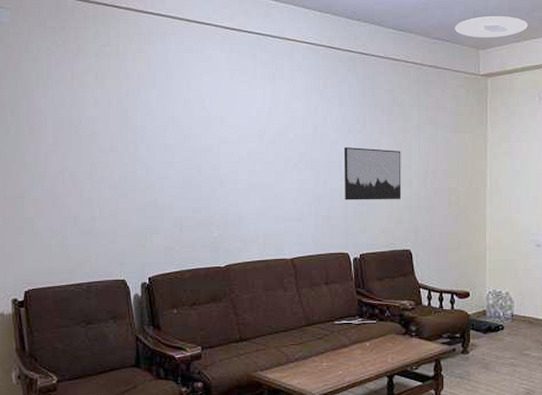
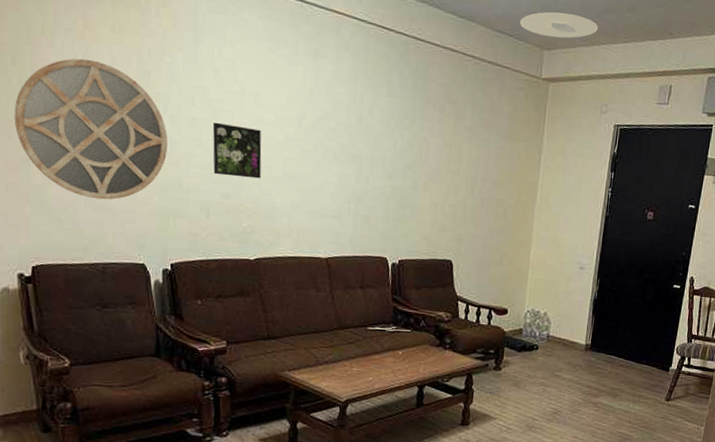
home mirror: none [11,104,144,225] -> present [14,58,167,200]
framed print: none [183,146,228,192] -> present [212,122,262,179]
wall art: present [343,147,402,200] -> none [387,143,451,207]

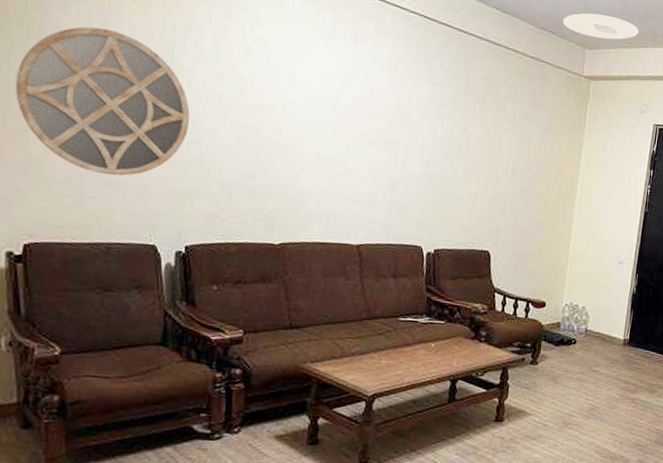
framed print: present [212,122,262,179] -> none [238,100,293,161]

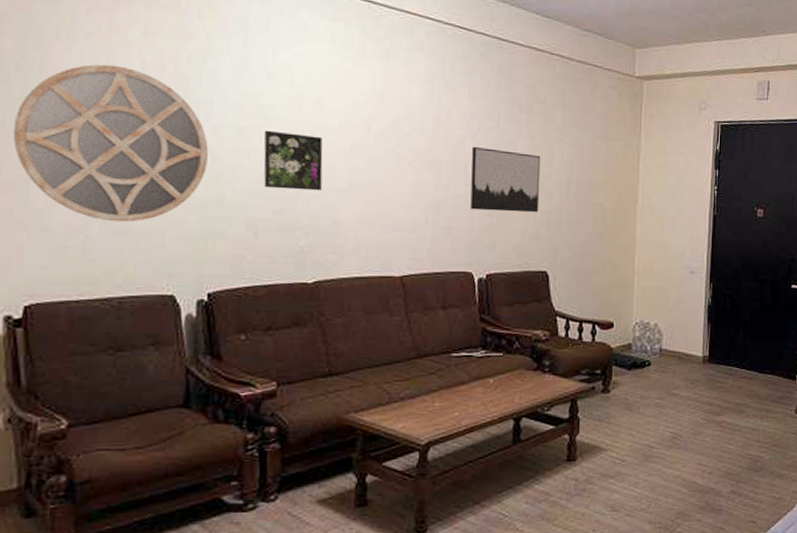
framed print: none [238,100,293,161] -> present [263,130,323,191]
wall art: none [424,131,491,197] -> present [470,147,541,213]
ceiling light: present [563,13,639,40] -> none [609,11,691,37]

